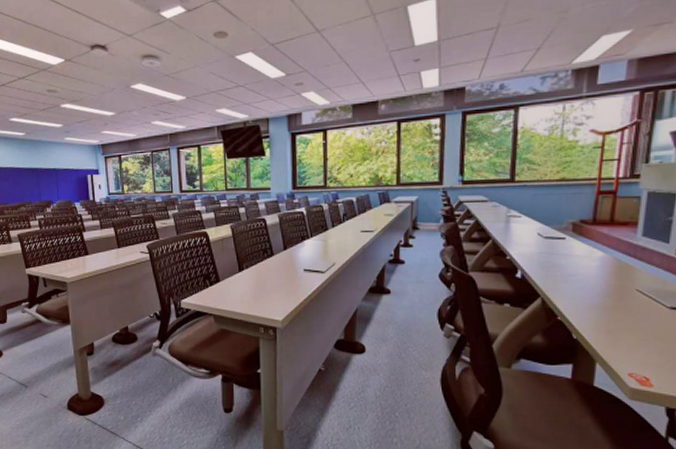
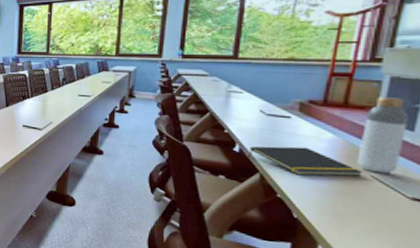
notepad: none [530,267,629,296] -> present [248,146,362,177]
bottle: none [624,212,664,287] -> present [357,97,409,174]

